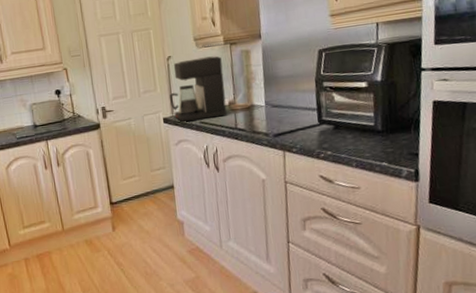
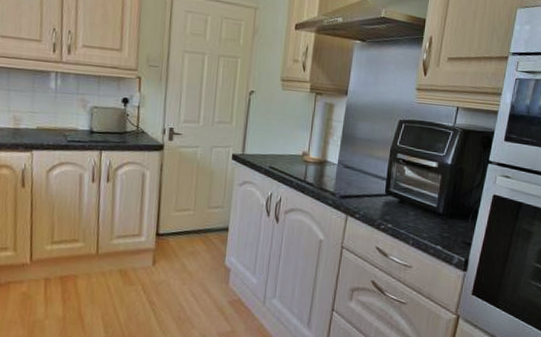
coffee maker: present [170,56,227,123] -> none [243,99,305,166]

